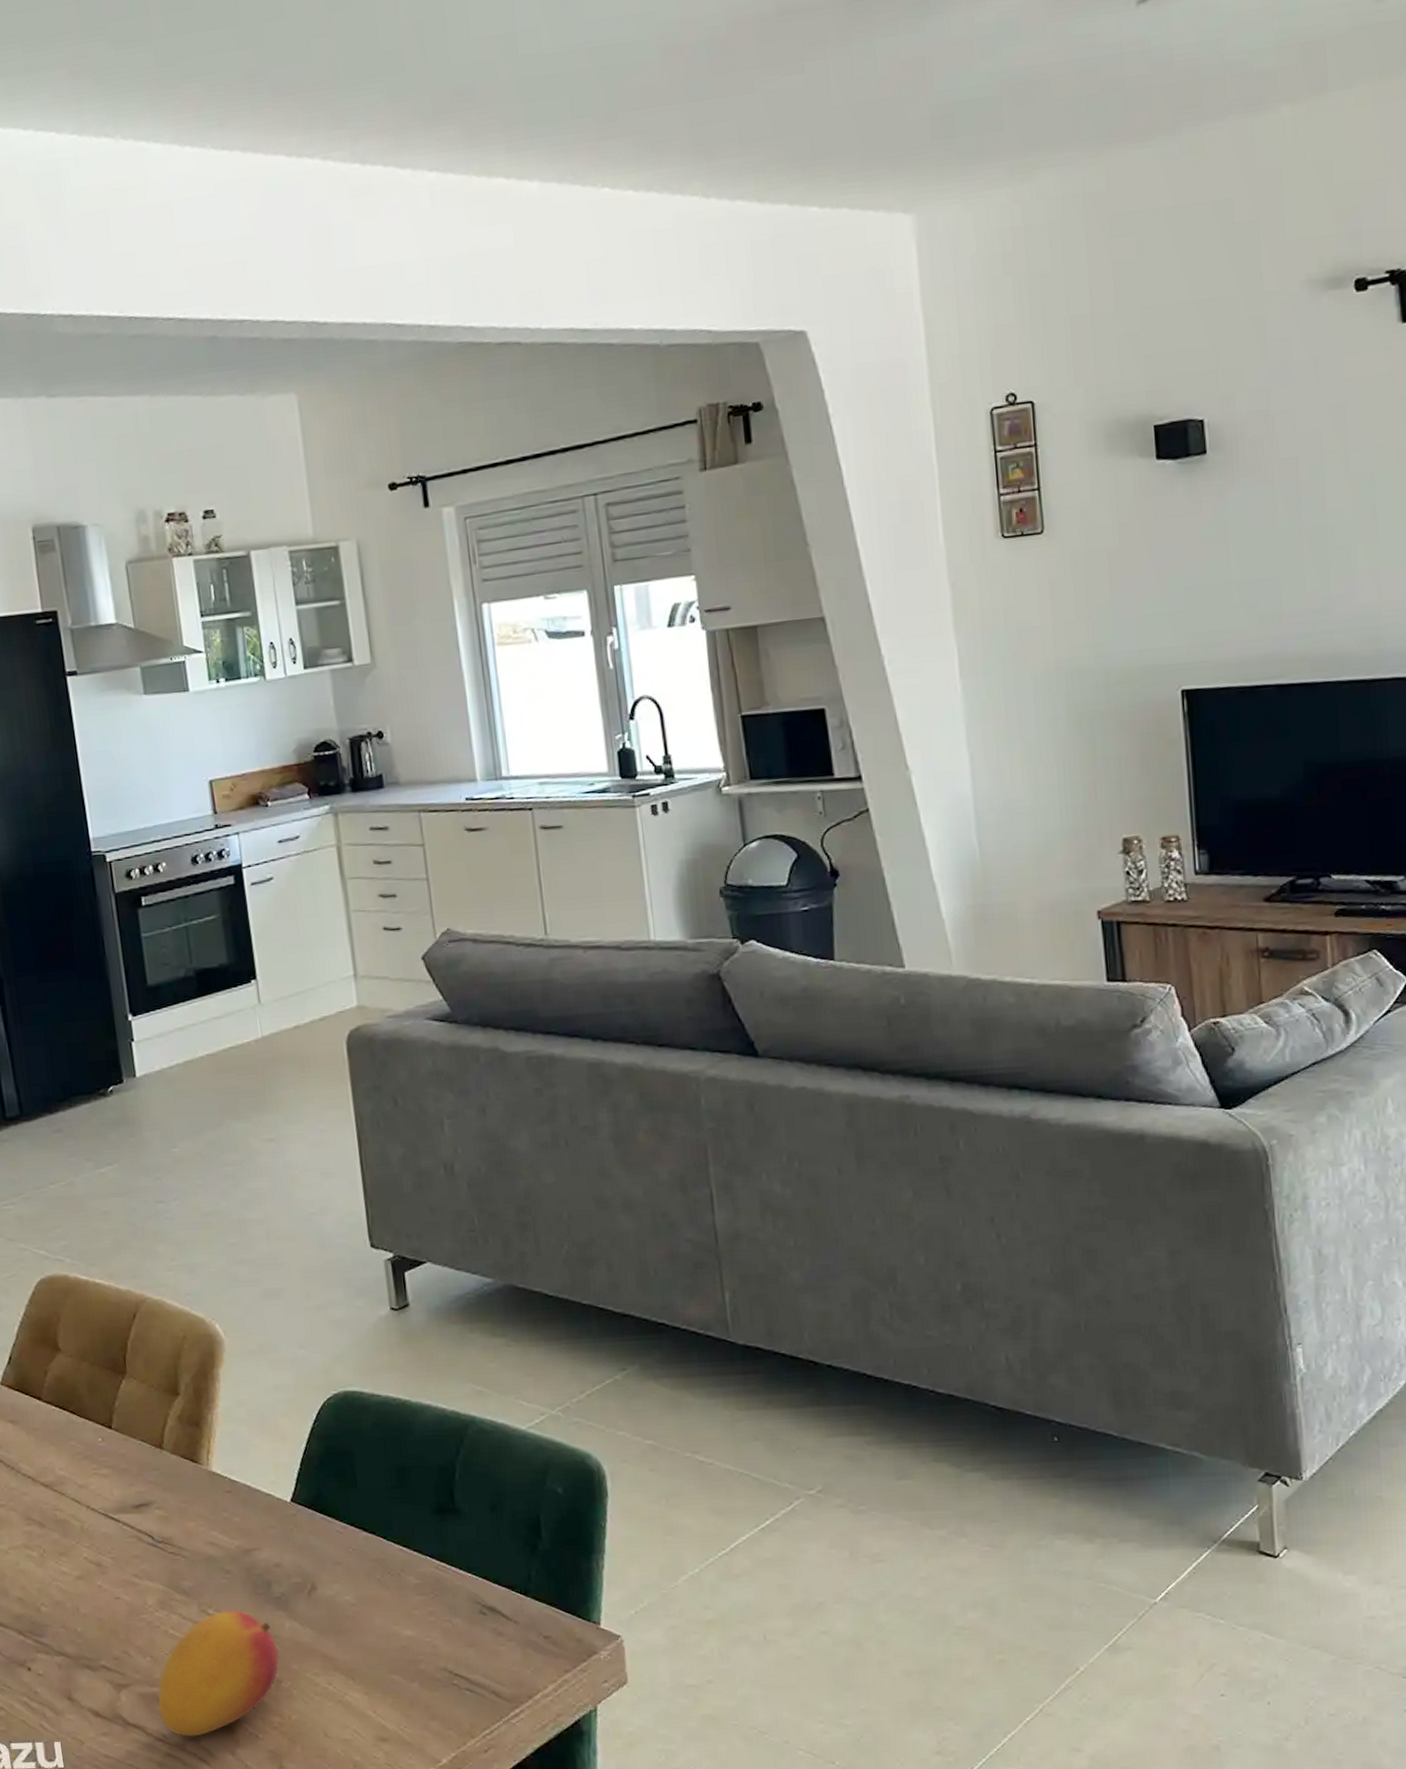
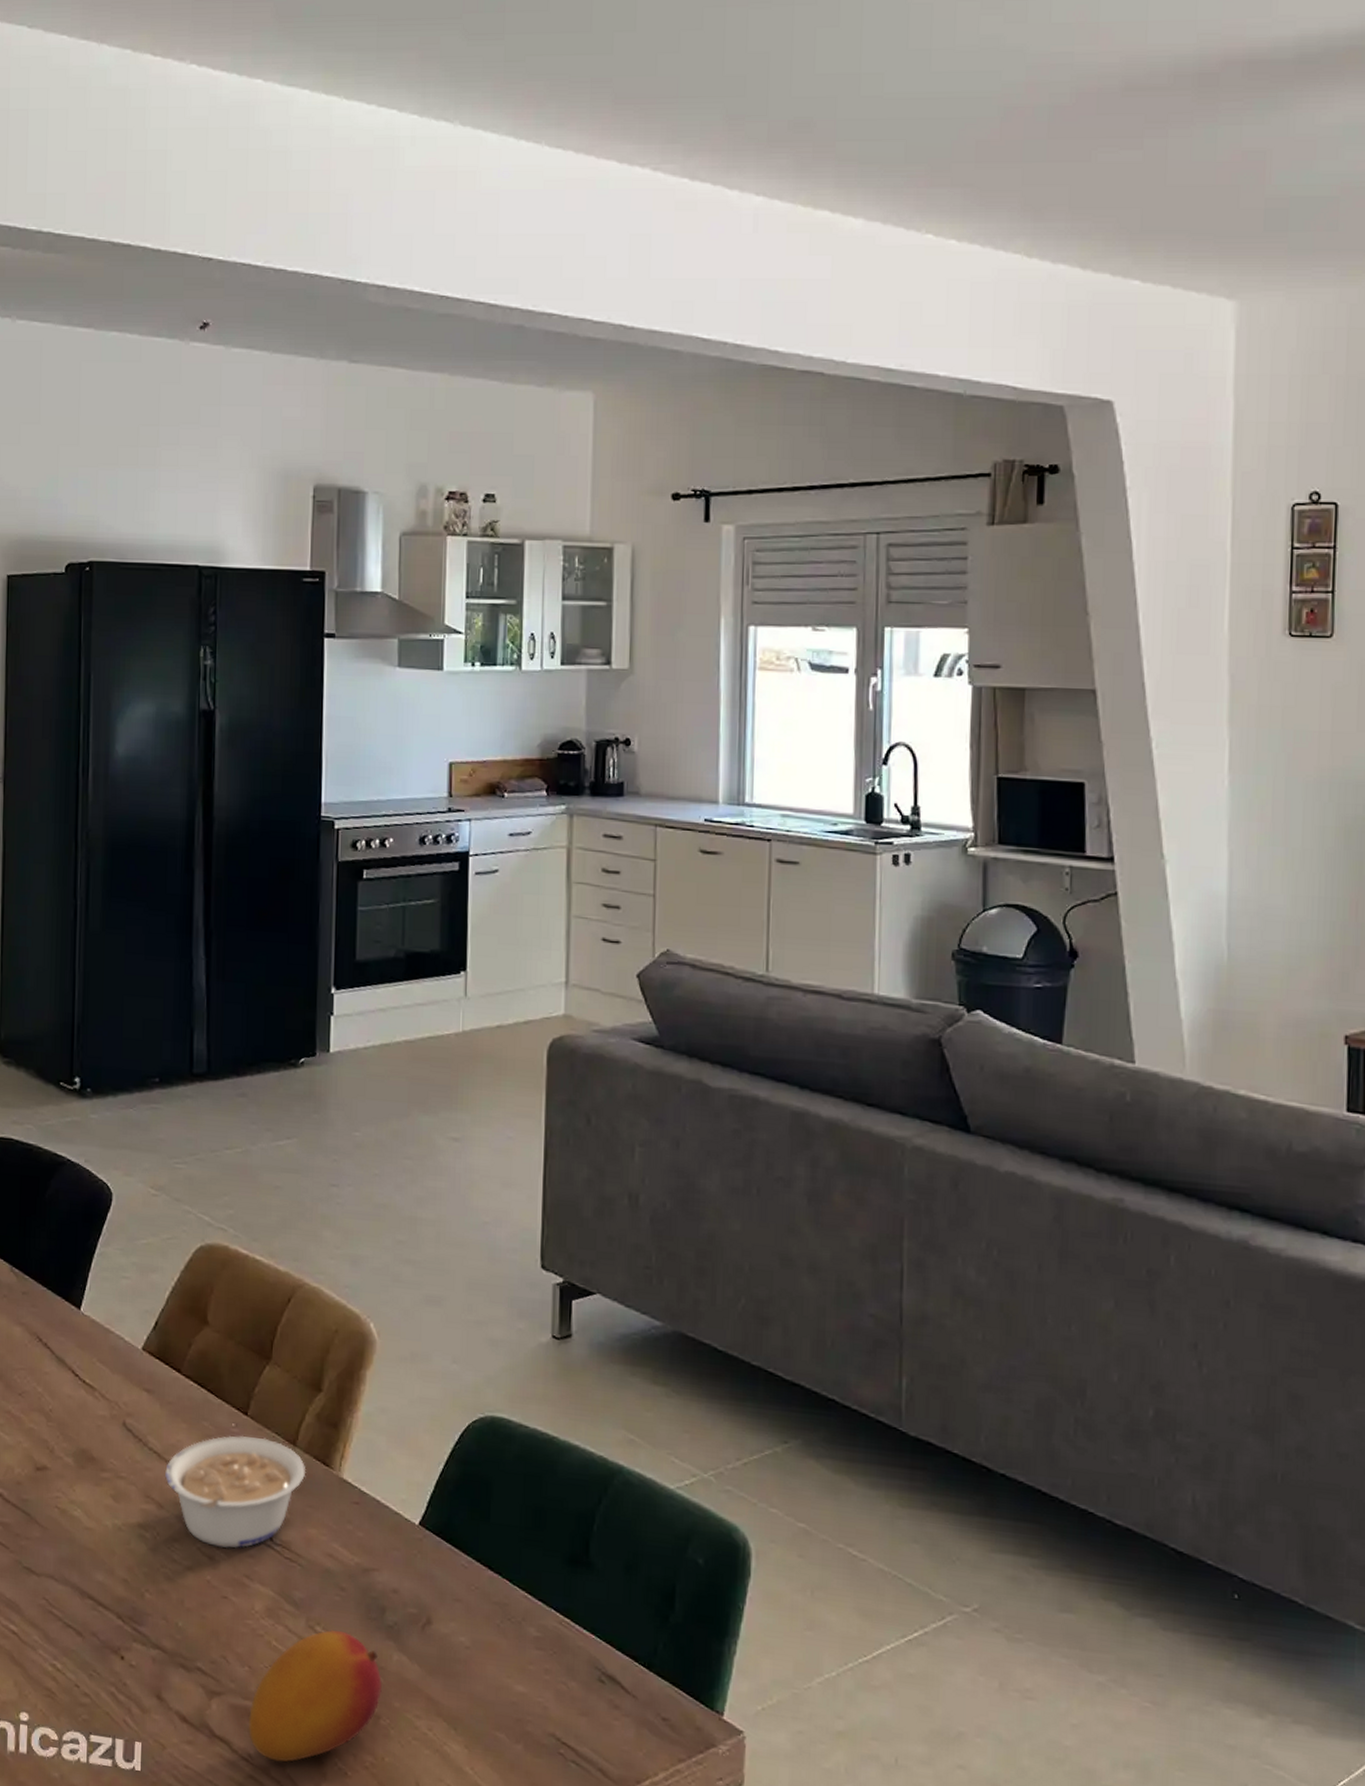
legume: none [41,1446,177,1554] -> present [165,1435,306,1549]

